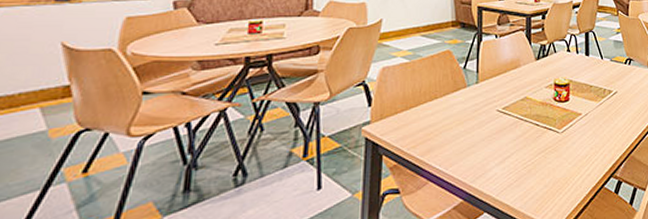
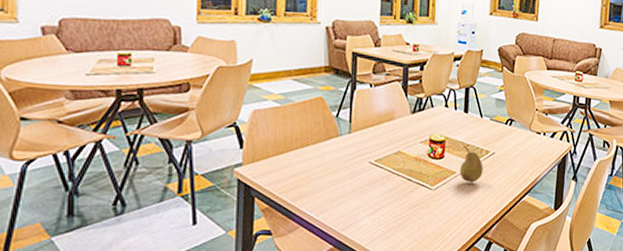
fruit: none [585,87,607,123] -> present [459,146,483,183]

